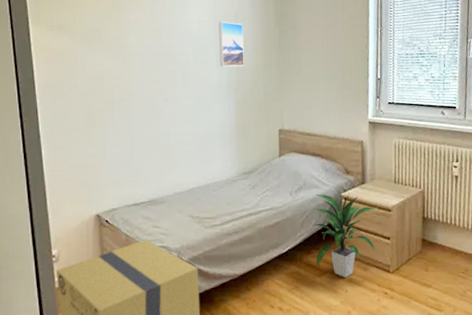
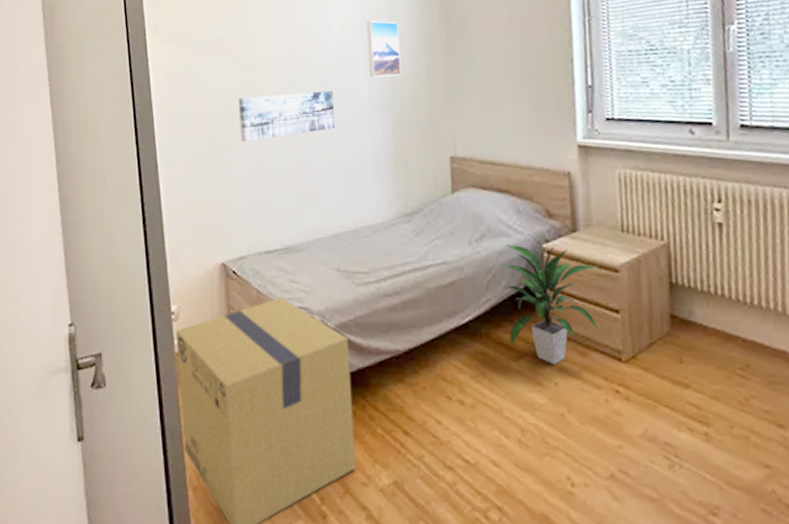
wall art: none [111,76,191,117] -> present [238,90,335,143]

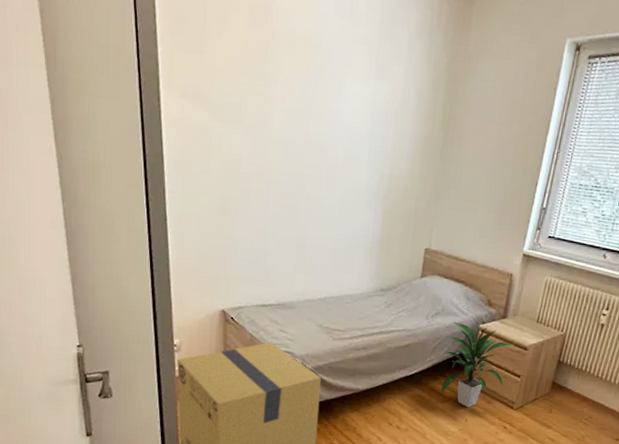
wall art: present [238,90,335,143] -> none [248,166,337,210]
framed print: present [366,21,402,78] -> none [371,116,404,172]

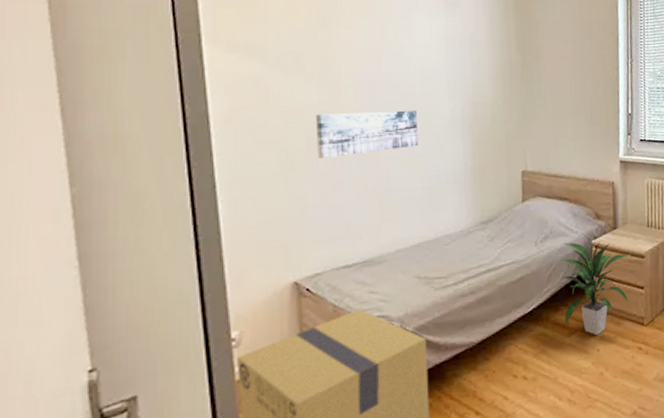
wall art: none [248,166,337,210] -> present [315,110,418,159]

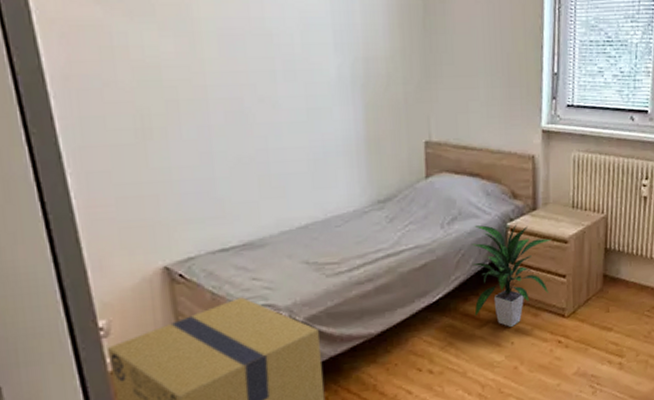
wall art: present [315,110,418,159] -> none [173,66,299,126]

